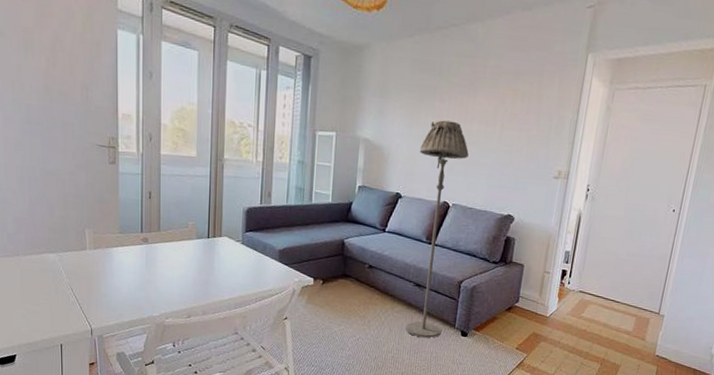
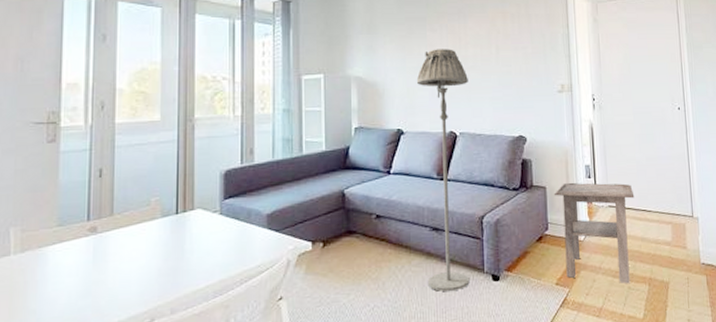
side table: none [527,264,607,360] -> present [553,182,635,284]

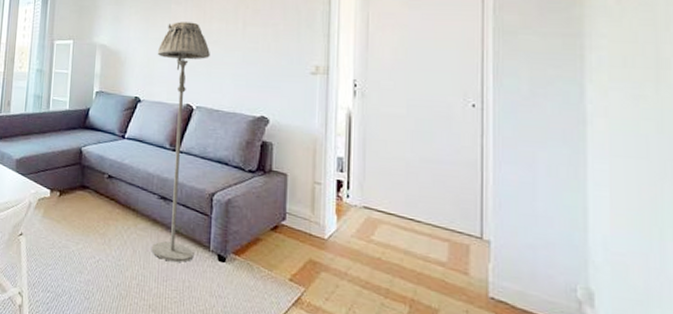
side table: present [553,182,635,284] -> none [295,173,400,300]

